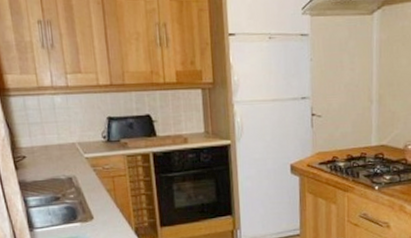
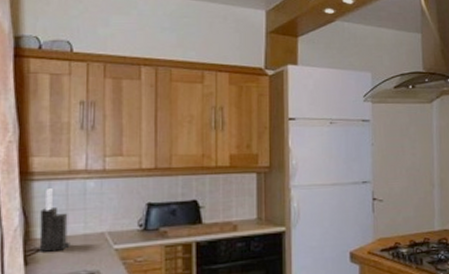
knife block: none [20,103,49,159] -> present [39,189,70,252]

